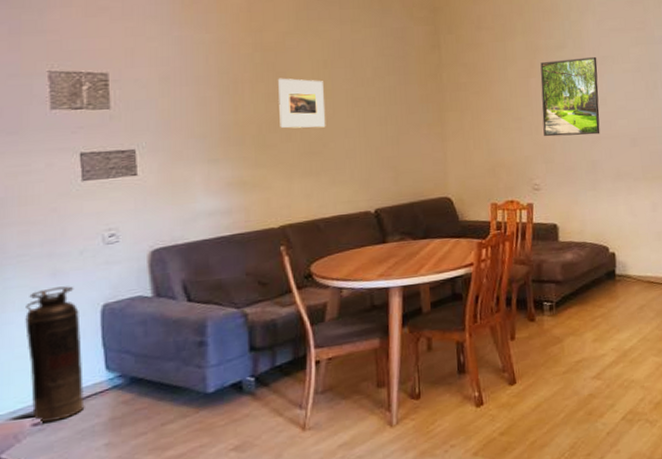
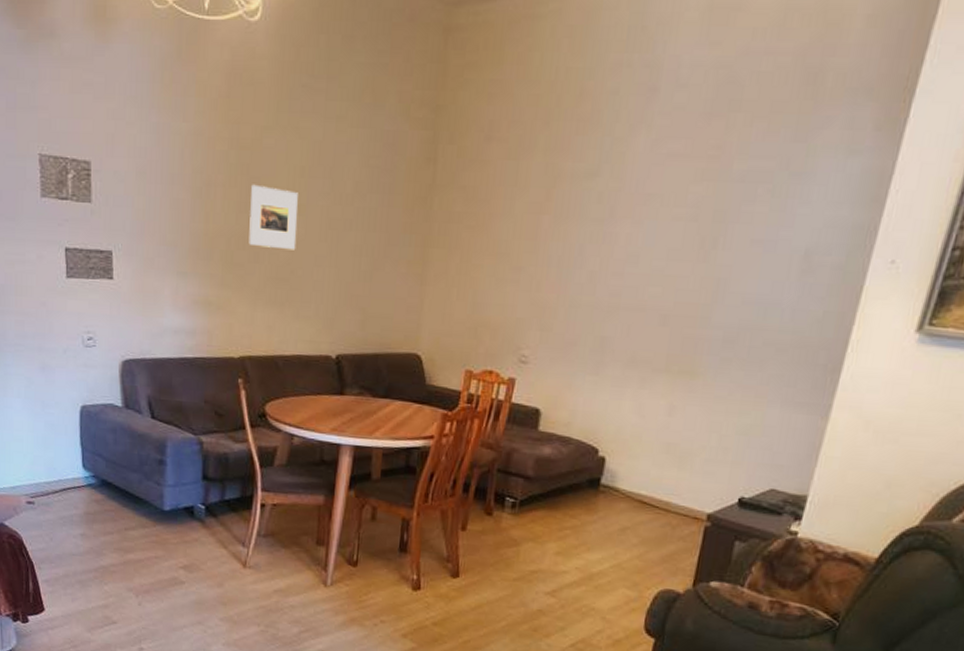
fire extinguisher: present [25,286,85,423] -> none [21,381,66,504]
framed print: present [540,56,600,137] -> none [546,192,639,303]

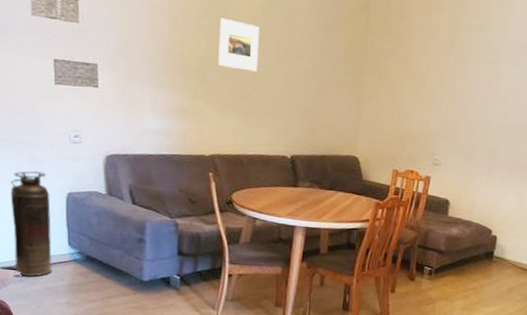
fire extinguisher: none [21,381,66,504] -> present [10,171,52,277]

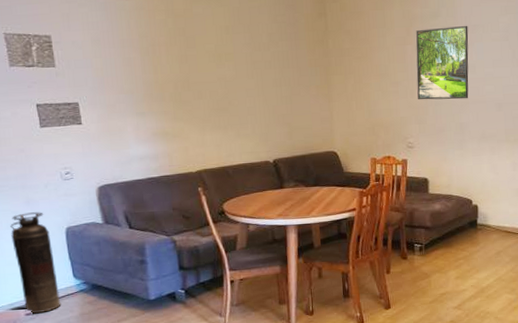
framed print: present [218,17,259,72] -> none [188,42,230,88]
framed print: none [452,41,517,123] -> present [416,25,469,100]

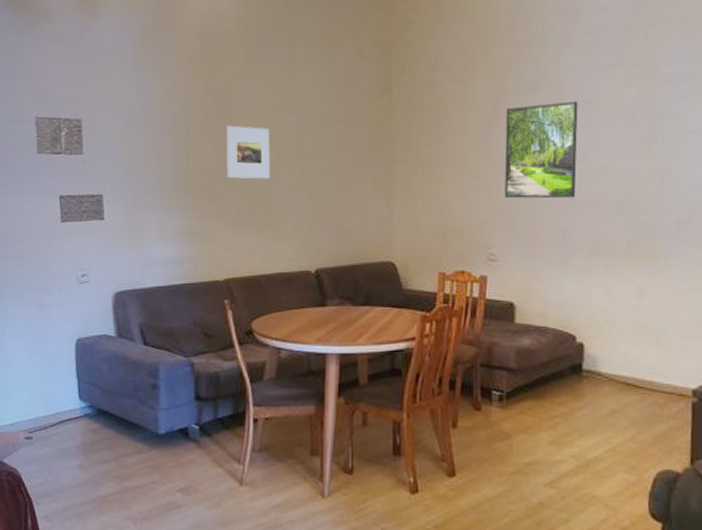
fire extinguisher: present [10,212,62,314] -> none [20,319,63,437]
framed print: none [188,42,230,88] -> present [227,125,271,179]

